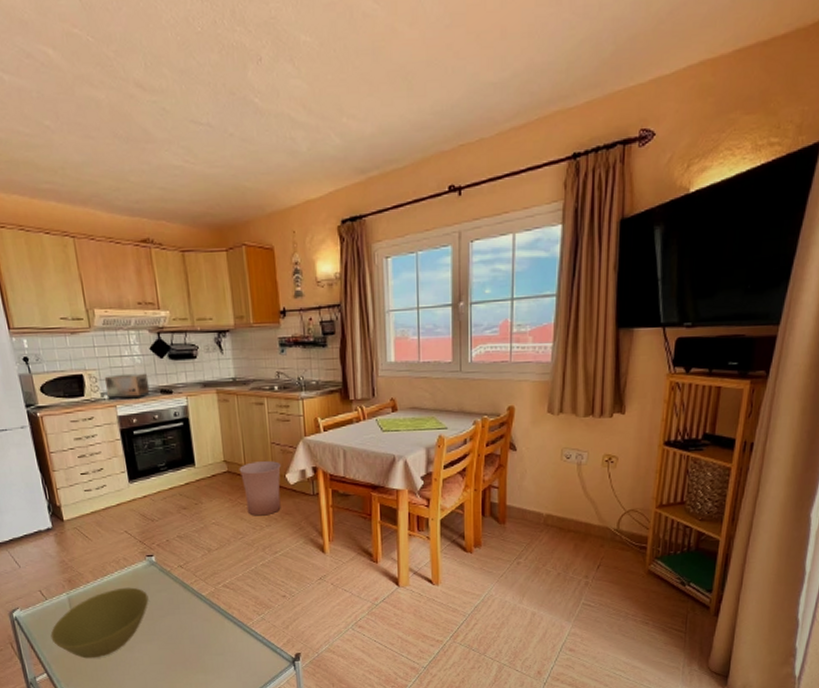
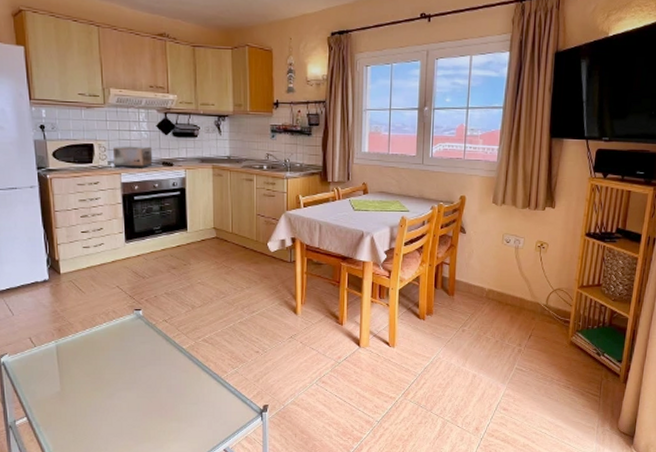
bowl: present [50,587,149,659] -> none [35,338,133,404]
waste bin: present [239,461,281,516] -> none [226,230,264,278]

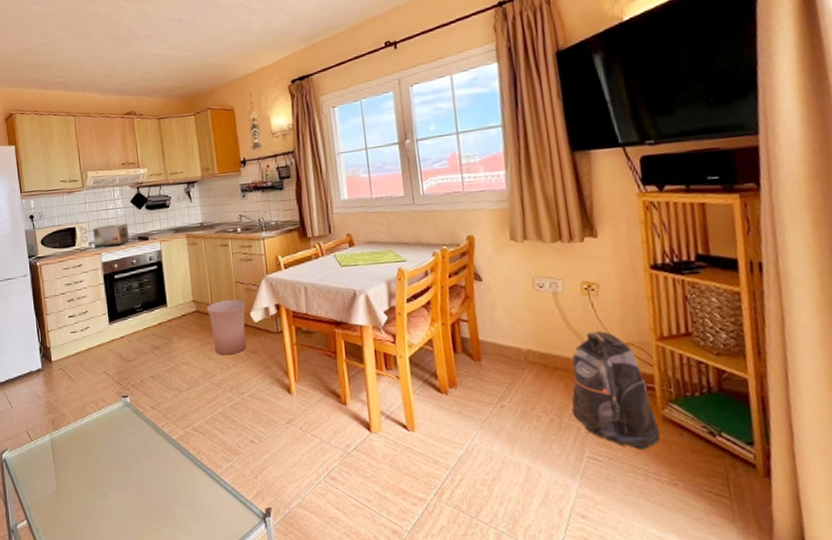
waste bin: none [226,230,264,278] -> present [206,299,247,355]
backpack: none [512,278,567,363] -> present [571,330,661,449]

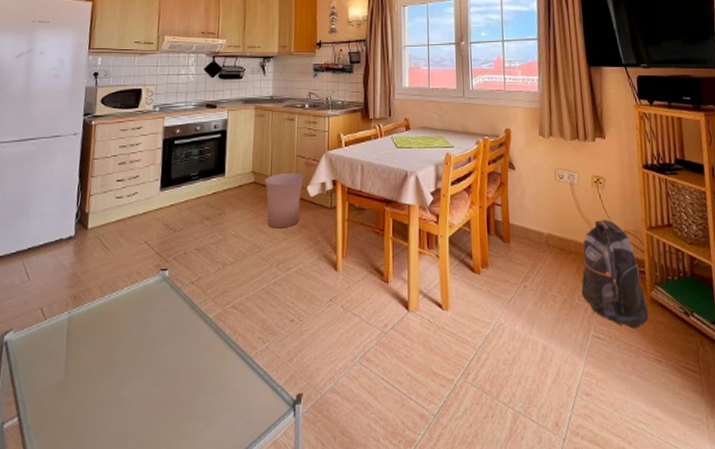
toaster: present [92,223,130,248] -> none [159,89,198,112]

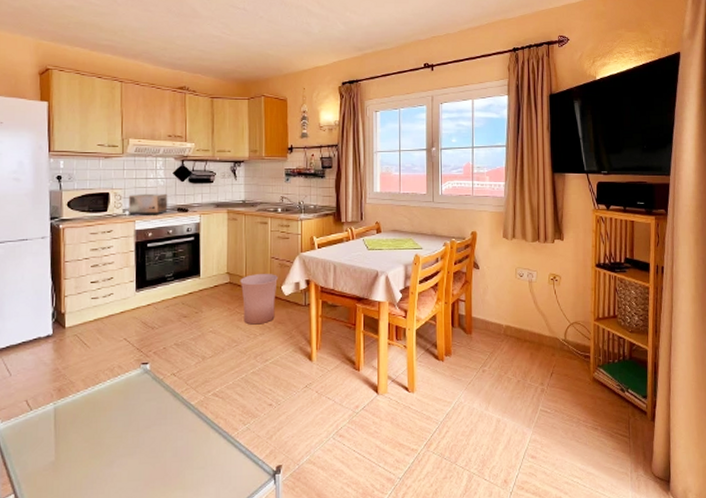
toaster: none [159,89,198,112] -> present [128,193,168,215]
backpack: present [581,219,649,328] -> none [533,312,590,403]

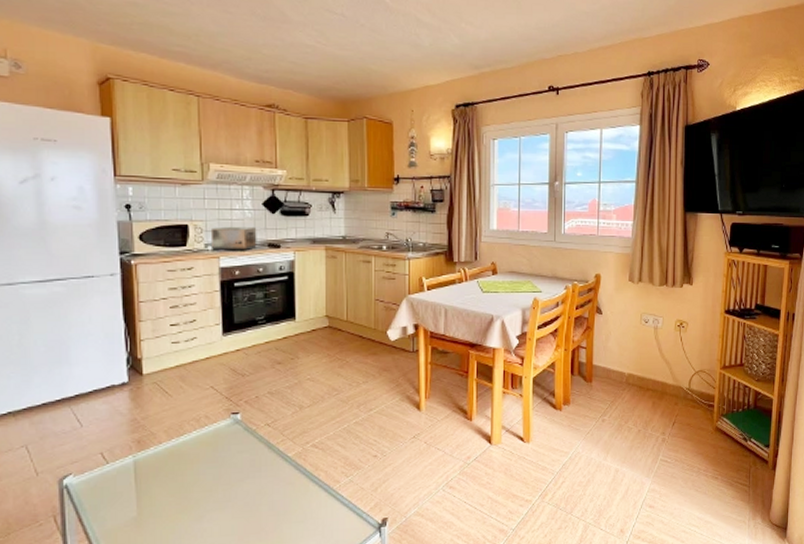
waste bin: present [240,274,278,325] -> none [340,317,383,372]

